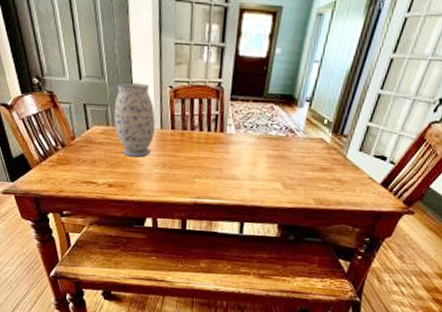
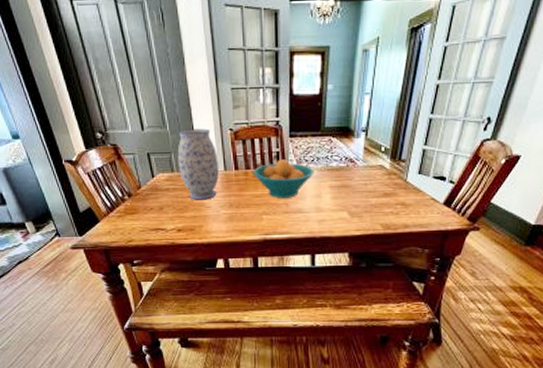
fruit bowl: none [189,123,252,164] -> present [253,159,314,198]

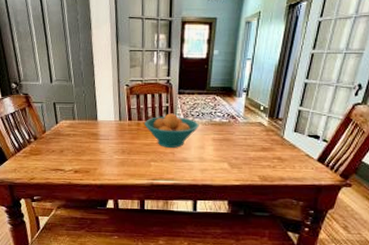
vase: present [177,128,219,200] -> none [79,83,115,146]

